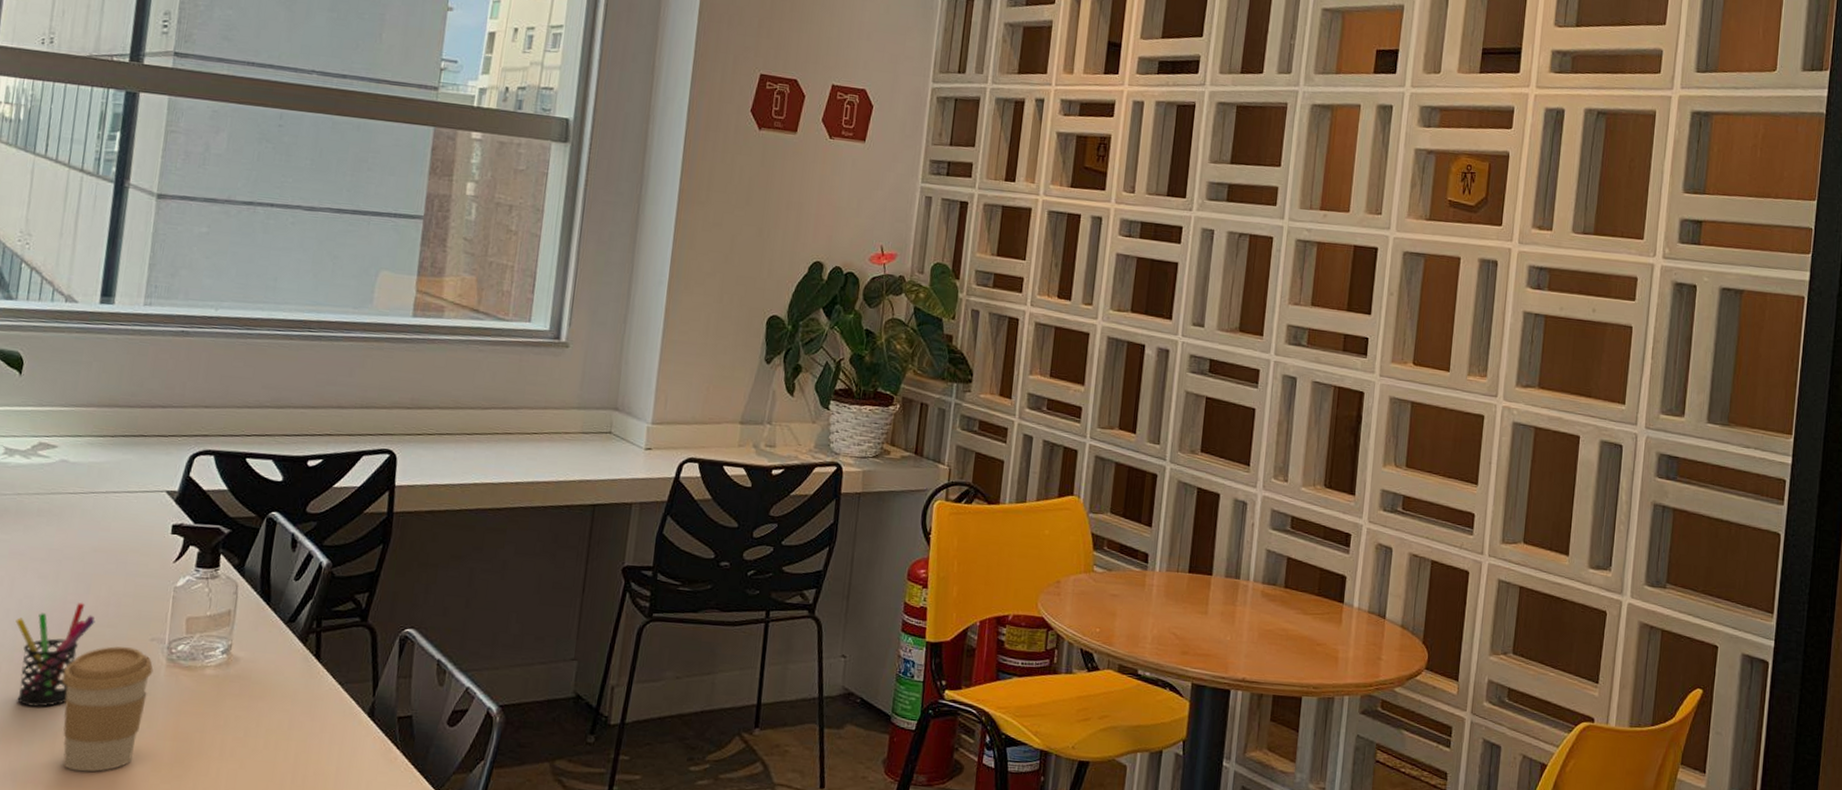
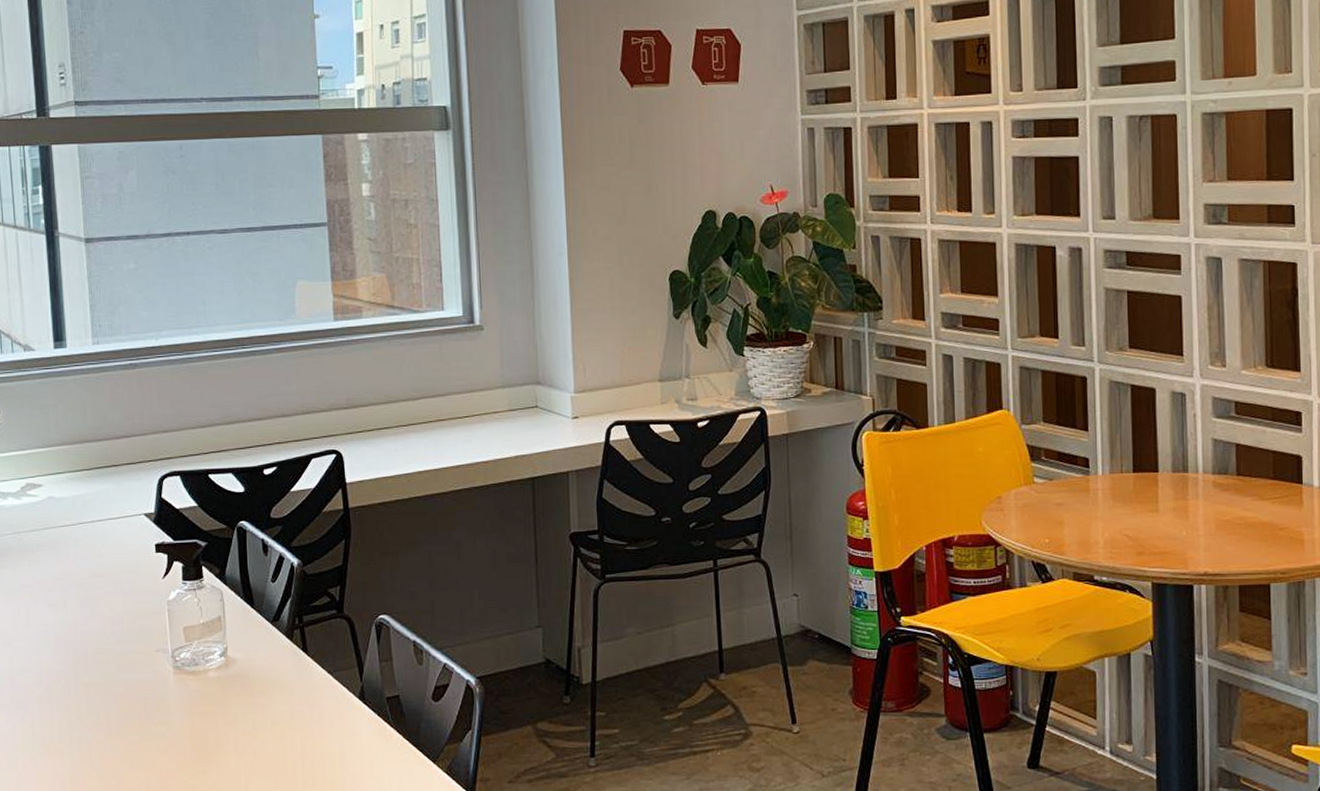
pen holder: present [15,602,95,707] -> none [37,623,105,722]
coffee cup: present [61,646,154,772] -> none [86,660,163,776]

